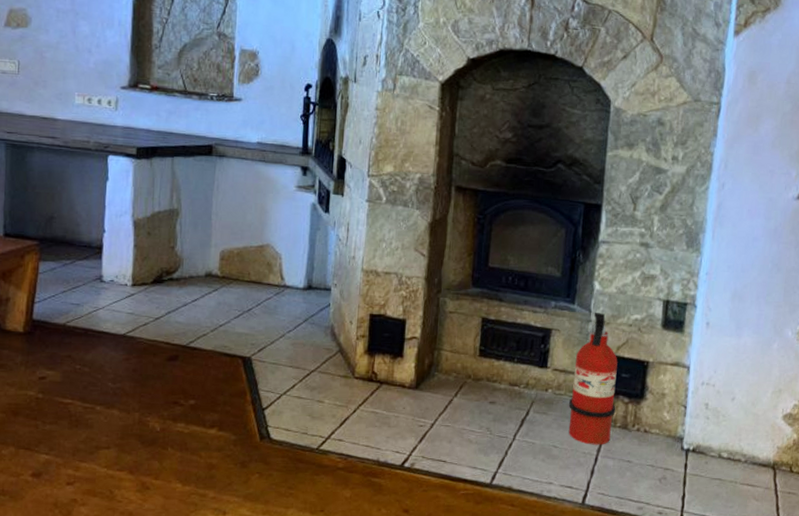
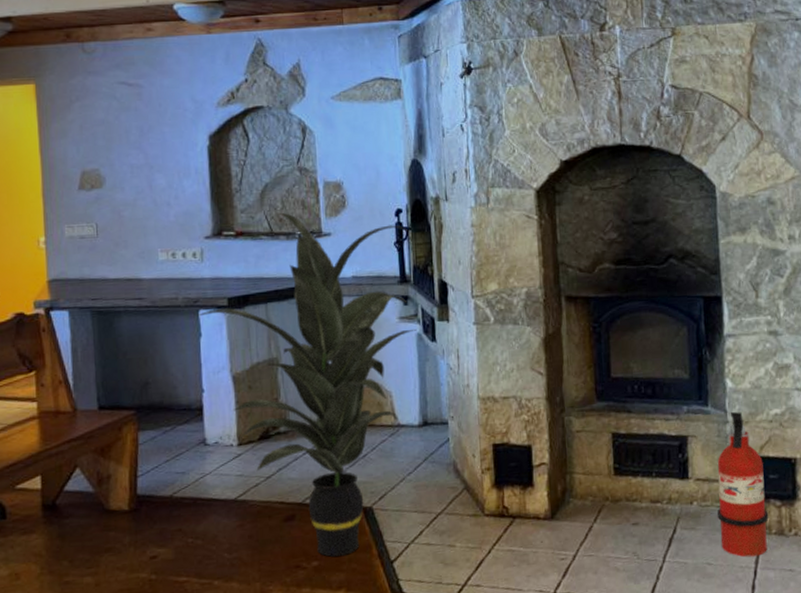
indoor plant: none [105,72,318,398] -> present [196,212,417,557]

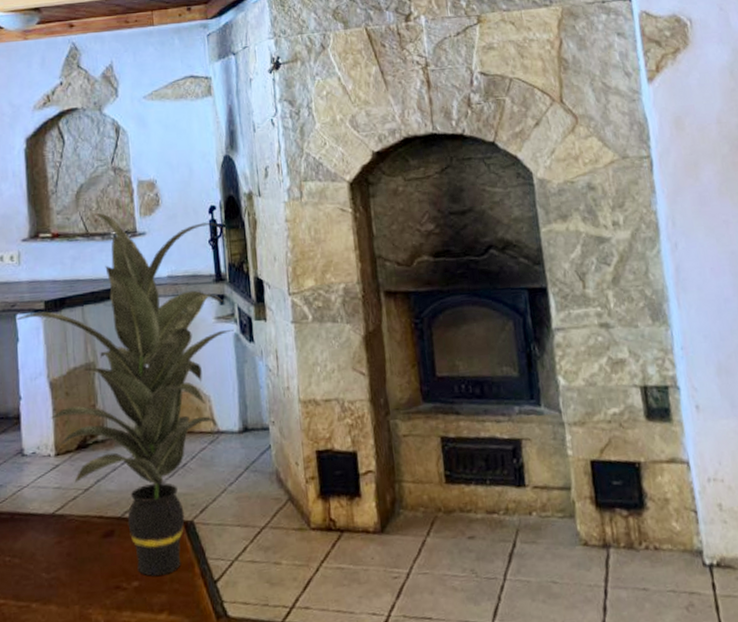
fire extinguisher: present [717,411,769,558] -> none [555,411,617,575]

